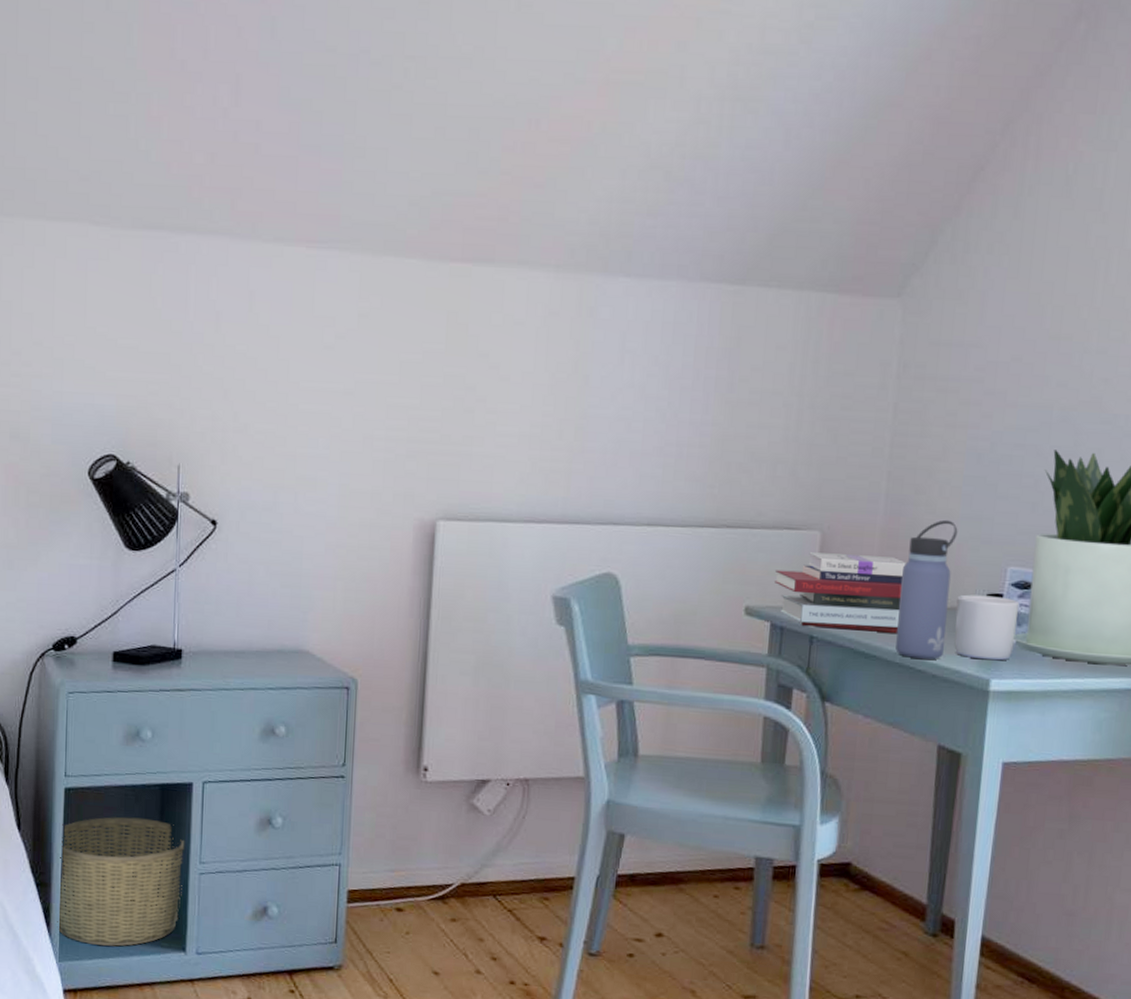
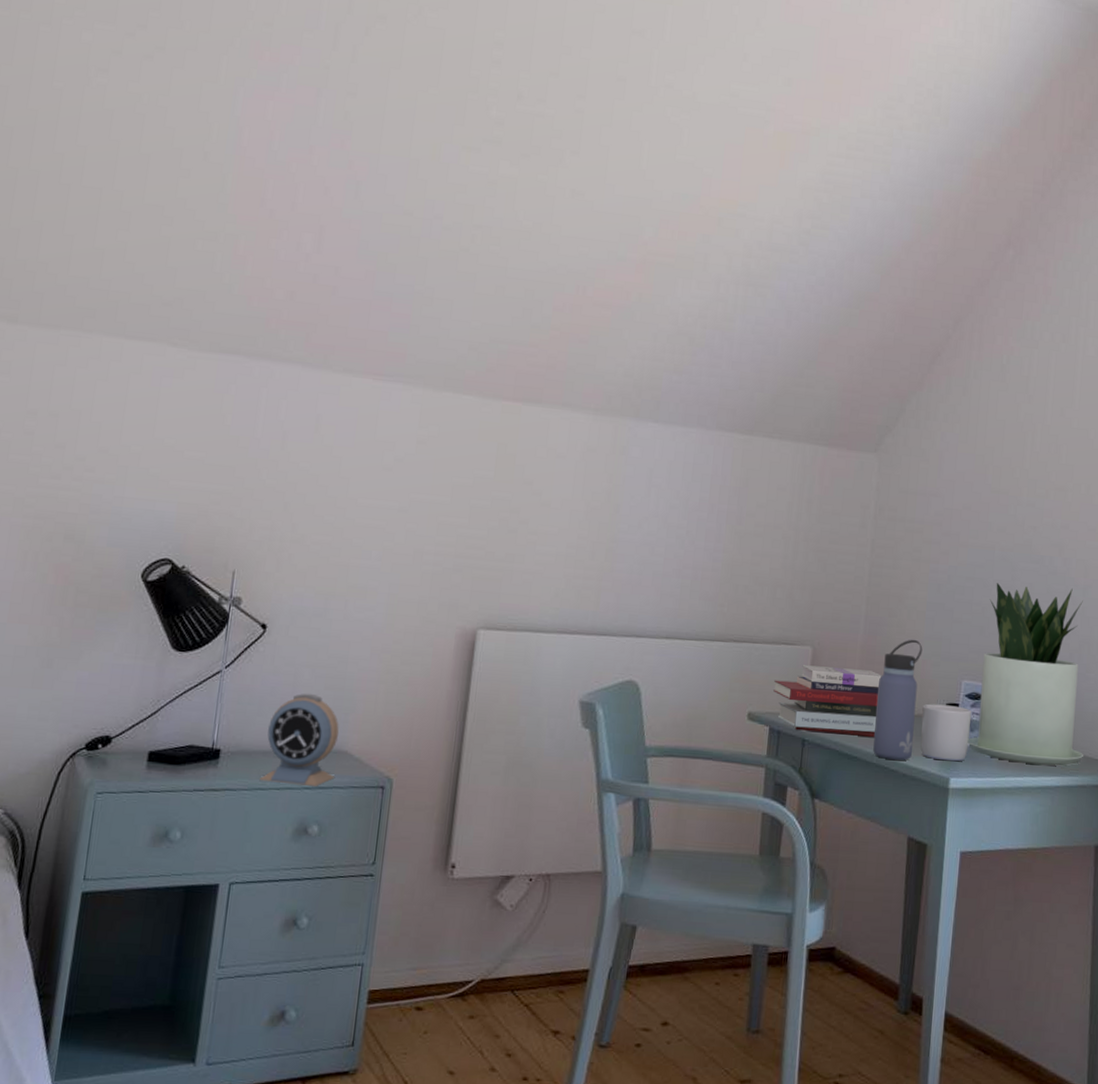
basket: present [57,816,185,947] -> none [56,921,206,1061]
alarm clock: none [223,591,299,688] -> present [259,693,339,788]

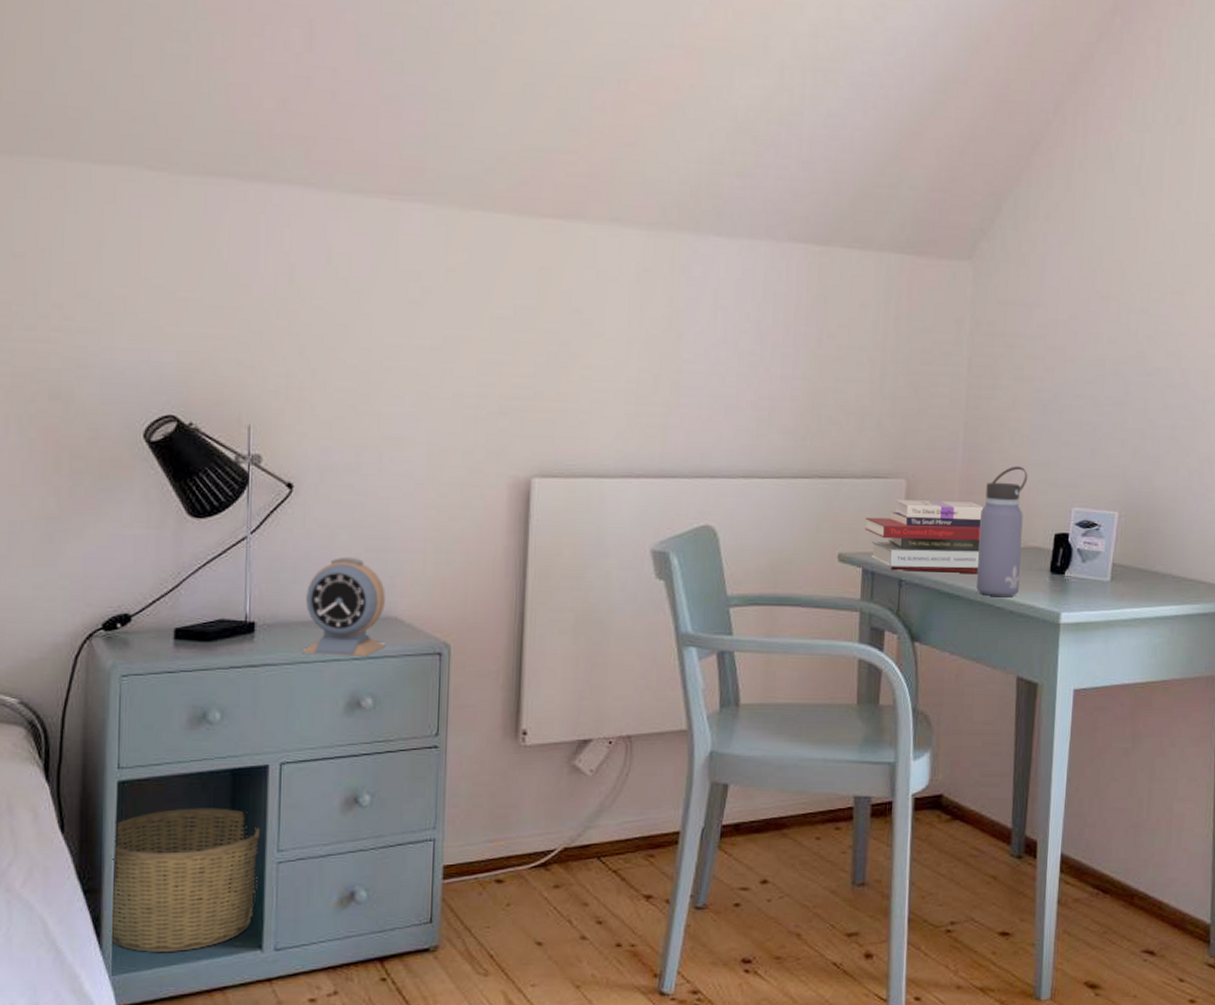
basket: none [56,921,206,1061] -> present [109,808,261,952]
mug: present [920,703,972,762] -> none [1028,534,1084,595]
planter: present [967,583,1084,766] -> none [1079,400,1206,594]

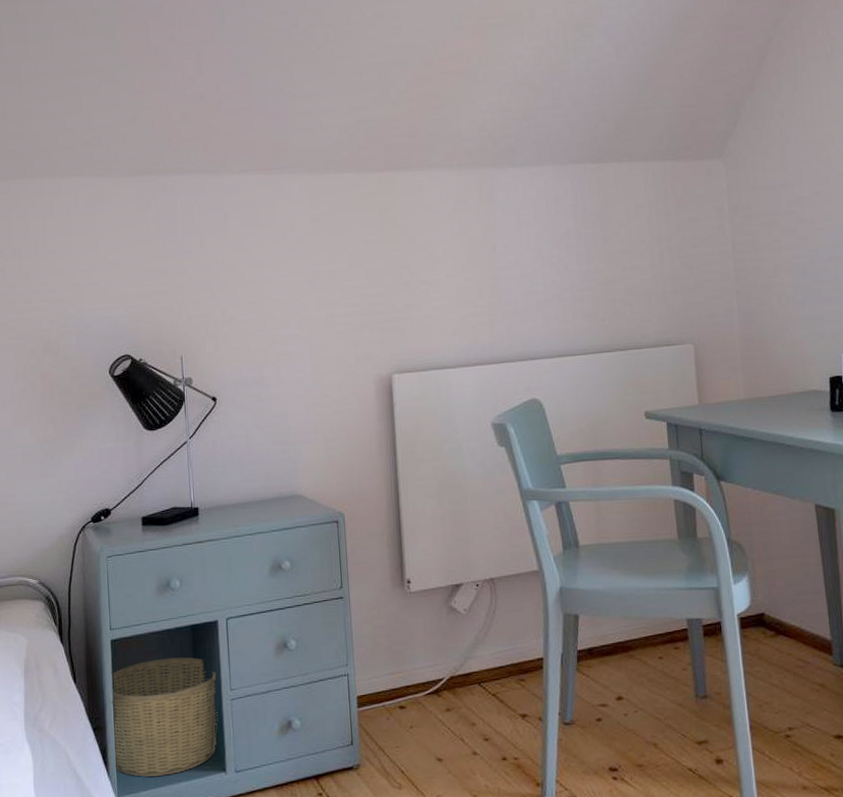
alarm clock: present [302,556,386,658] -> none [233,450,296,530]
books: present [865,499,984,573] -> none [664,357,767,421]
water bottle: present [976,465,1028,596] -> none [761,322,805,436]

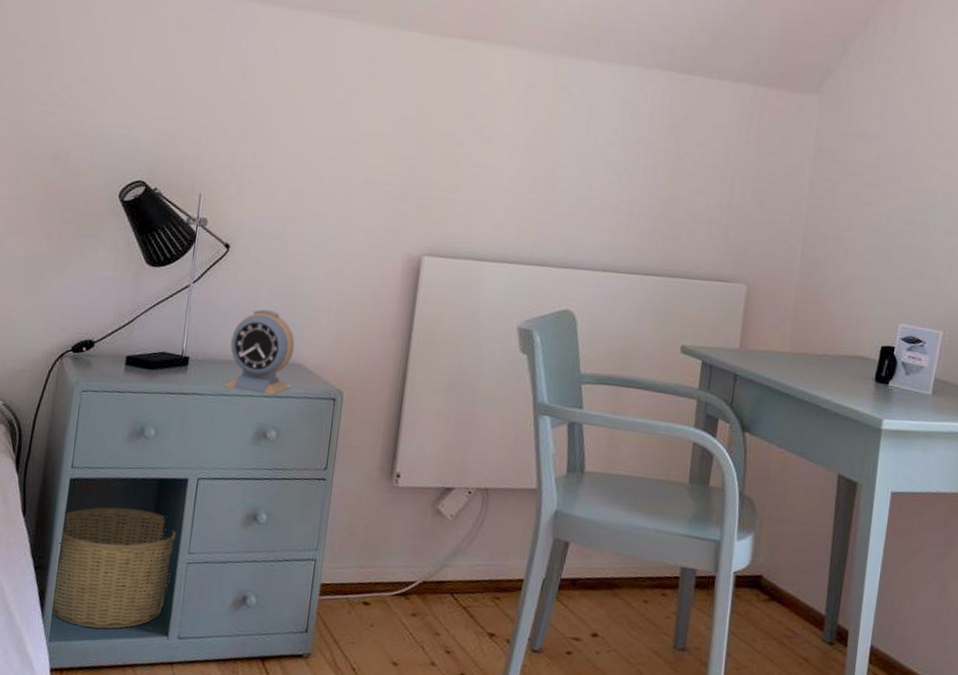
alarm clock: none [233,450,296,530] -> present [223,309,295,396]

